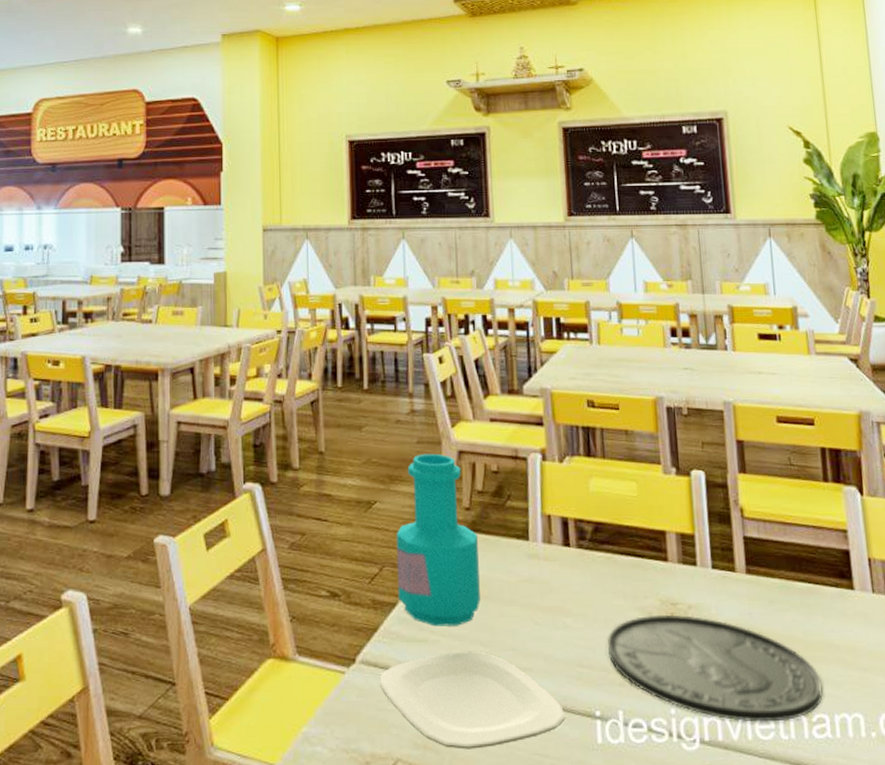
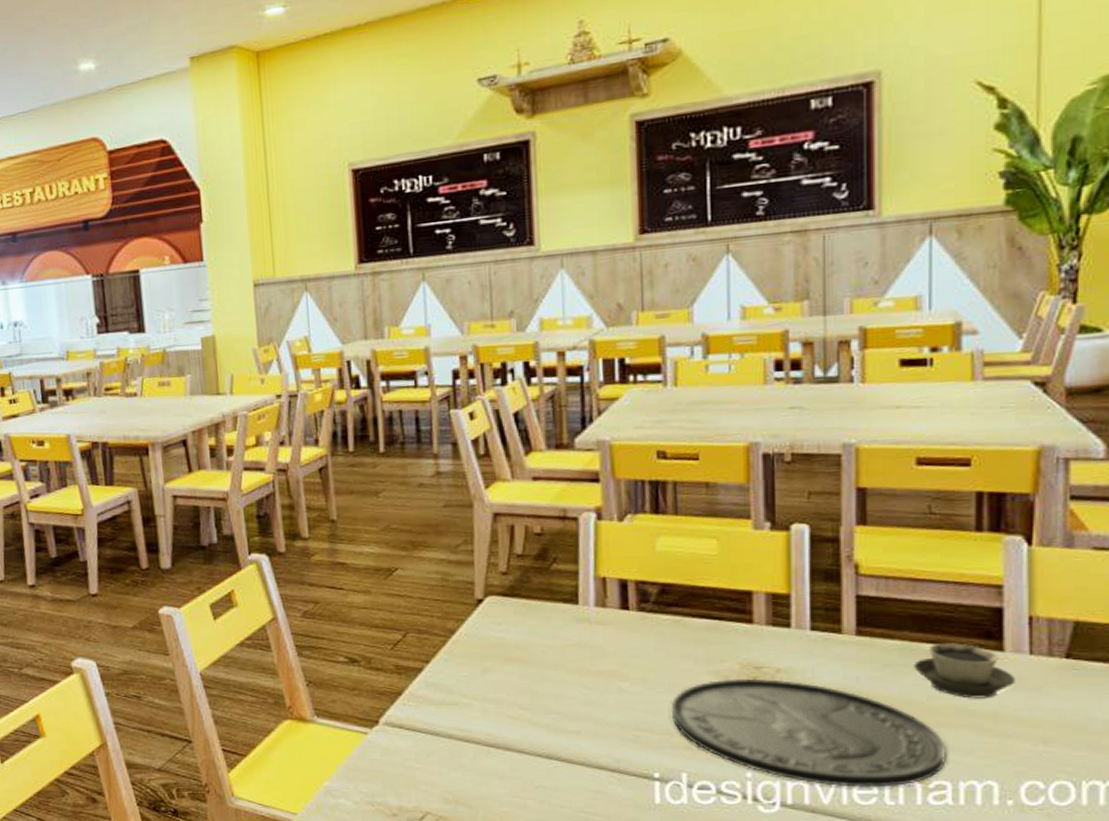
plate: present [380,651,565,749] -> none [406,714,618,806]
bottle: present [396,453,480,627] -> none [421,517,520,691]
cup: none [791,582,865,634] -> present [914,643,1015,699]

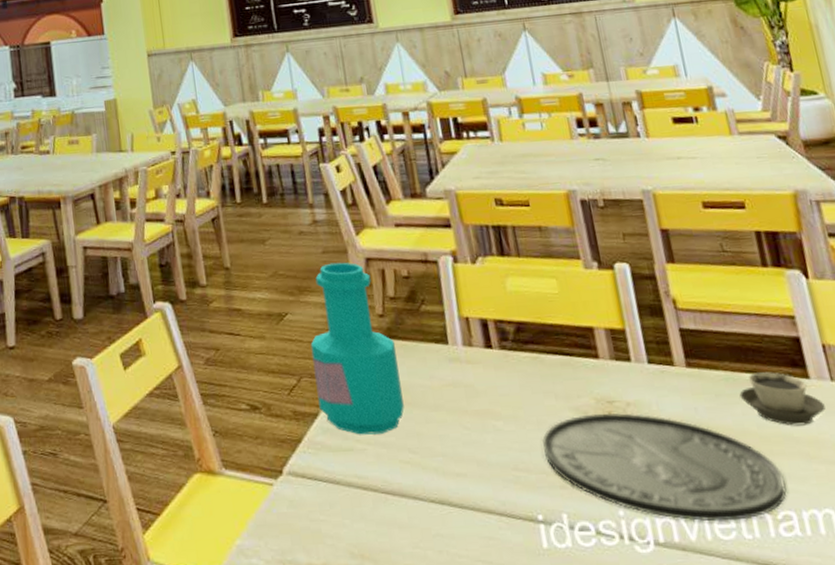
bottle: none [421,517,520,691] -> present [310,262,405,435]

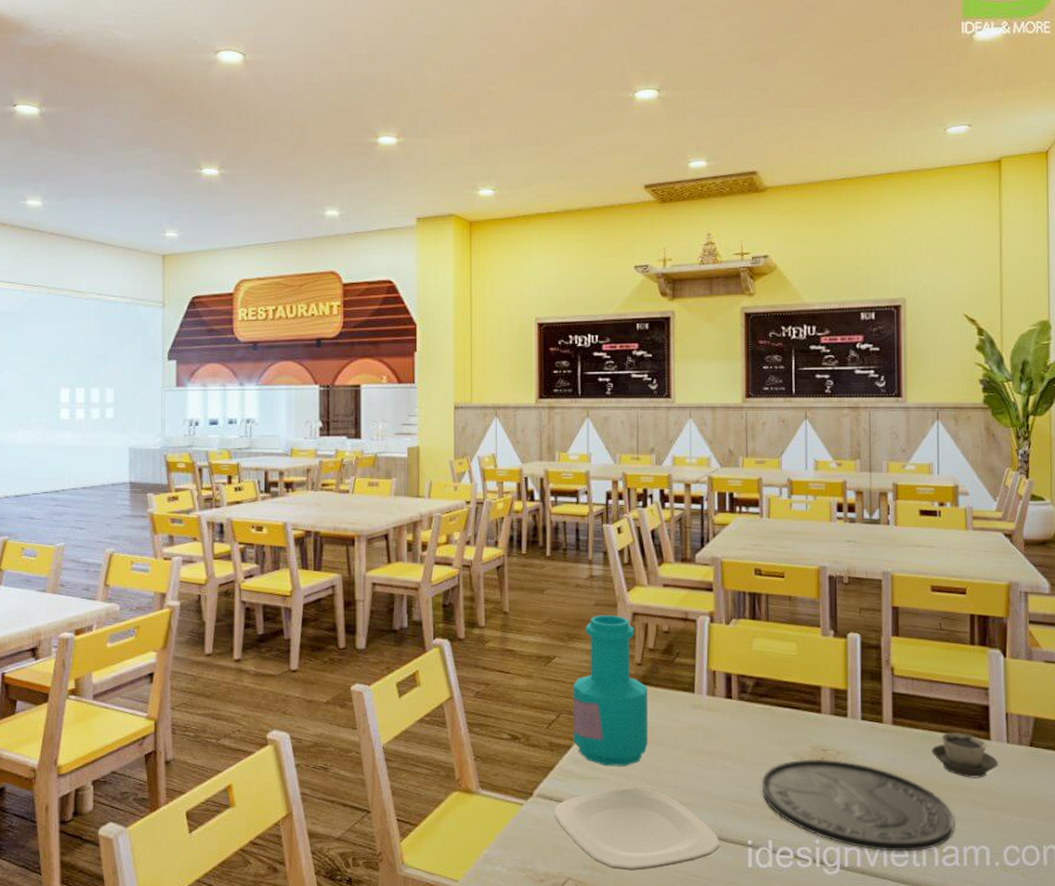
plate: none [309,458,506,558] -> present [555,788,720,871]

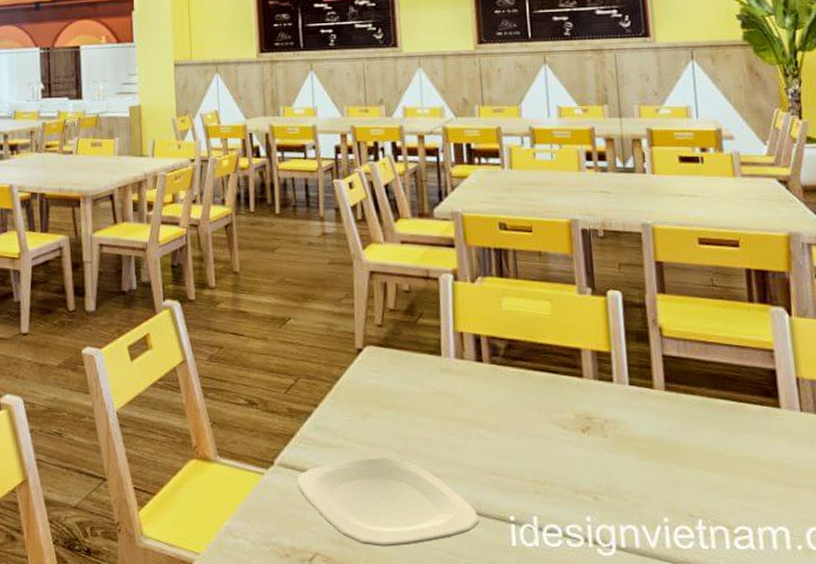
bottle: present [572,614,648,766] -> none [310,273,394,434]
plate: present [762,759,954,852] -> none [522,428,746,532]
cup: present [931,733,998,778] -> none [712,400,792,450]

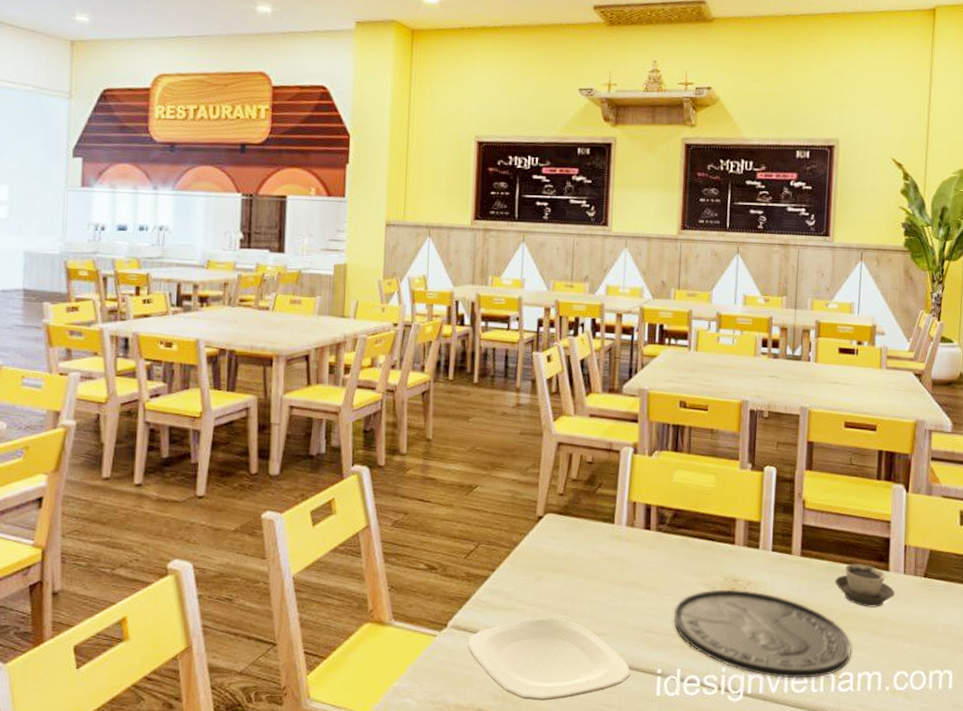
plate: none [522,428,746,532] -> present [674,589,851,679]
cup: none [712,400,792,450] -> present [835,564,895,607]

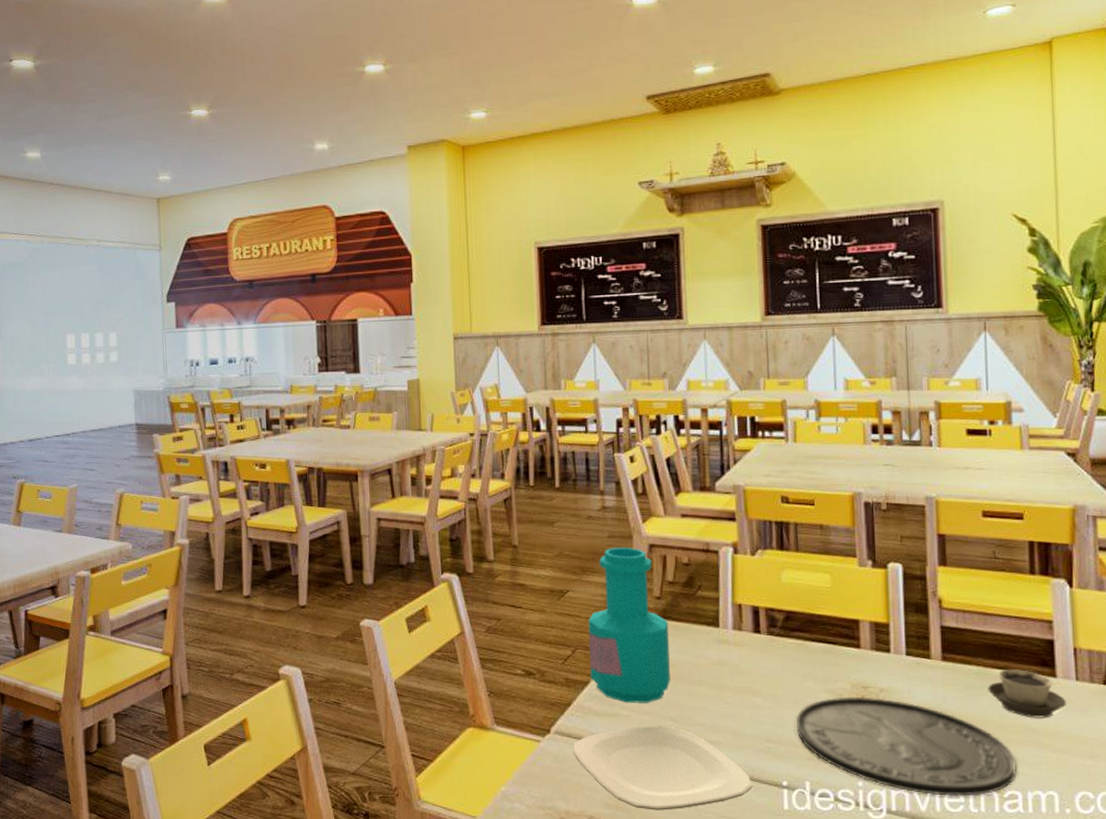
bottle: none [491,444,568,597] -> present [588,547,670,703]

